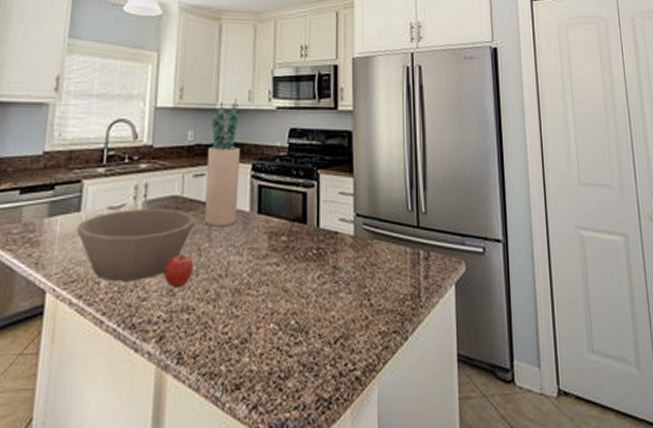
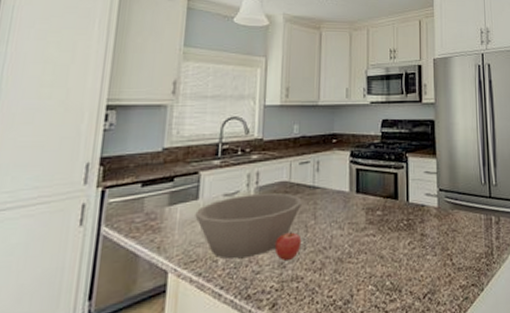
vase: present [203,97,241,227] -> none [309,95,341,207]

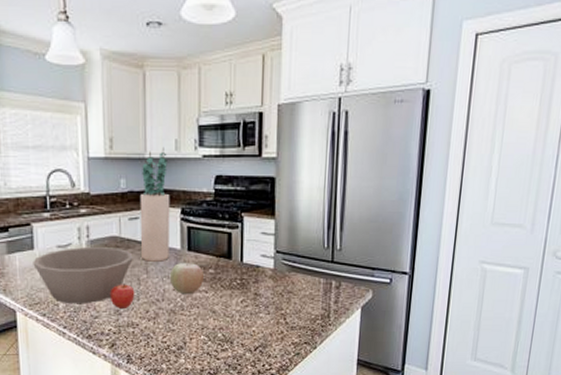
vase: none [309,95,341,207] -> present [139,146,170,262]
fruit: none [339,200,371,240] -> present [171,258,203,295]

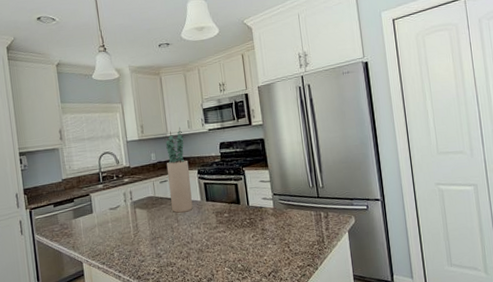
bowl: present [33,247,133,303] -> none [93,205,166,252]
fruit: present [109,284,135,310] -> none [151,232,171,253]
fruit: present [171,258,203,295] -> none [195,207,221,236]

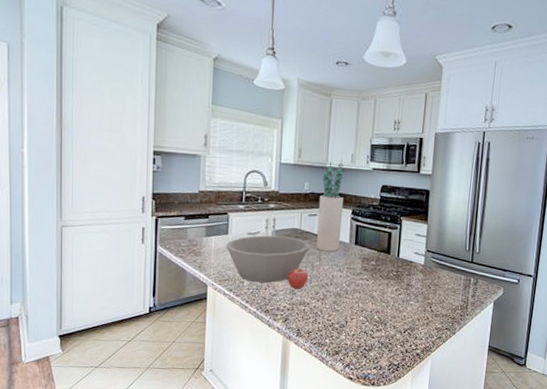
bowl: none [93,205,166,252] -> present [226,235,310,283]
fruit: none [151,232,171,253] -> present [287,268,309,290]

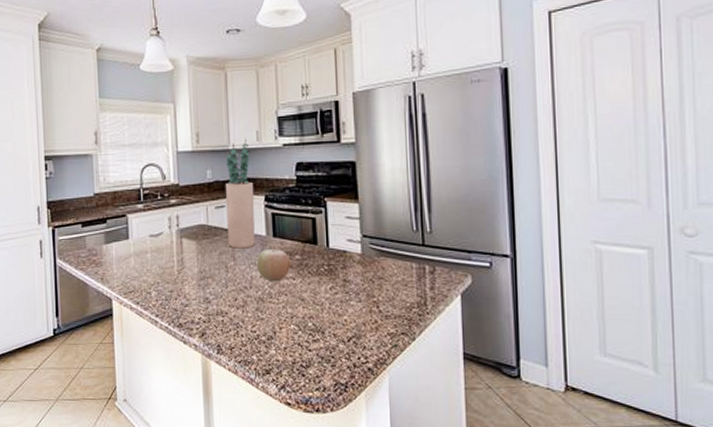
bowl: present [226,235,310,283] -> none [128,235,221,291]
fruit: present [287,268,309,290] -> none [199,271,223,298]
fruit: none [339,250,366,282] -> present [257,244,290,282]

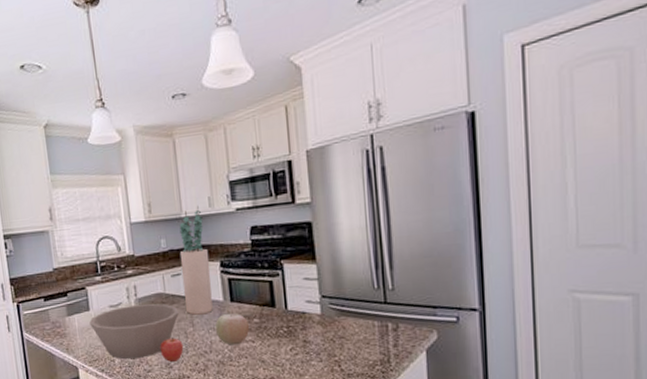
bowl: none [128,235,221,291] -> present [89,304,179,359]
fruit: none [199,271,223,298] -> present [159,338,184,363]

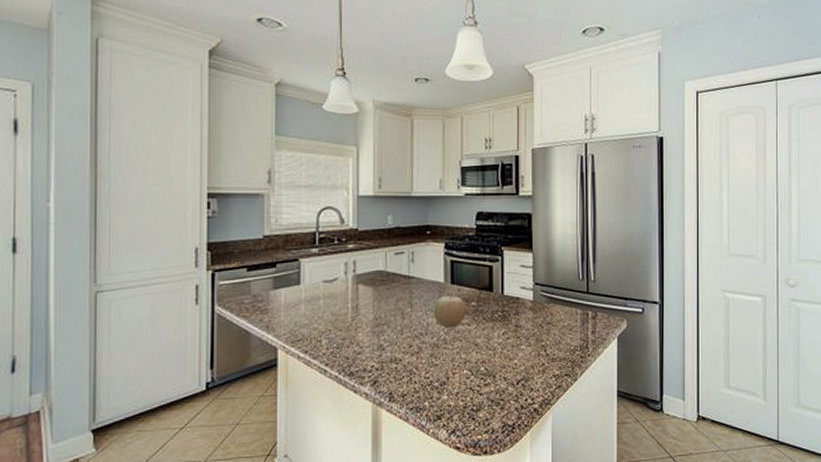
bowl: present [89,304,179,359] -> none [298,282,398,339]
fruit: present [159,338,184,363] -> none [373,318,399,345]
vase: present [179,205,213,315] -> none [405,186,435,295]

